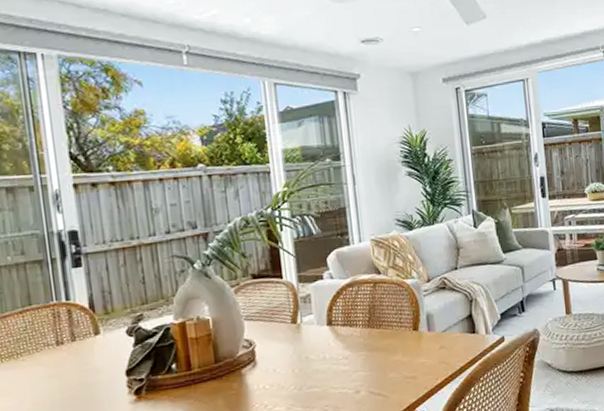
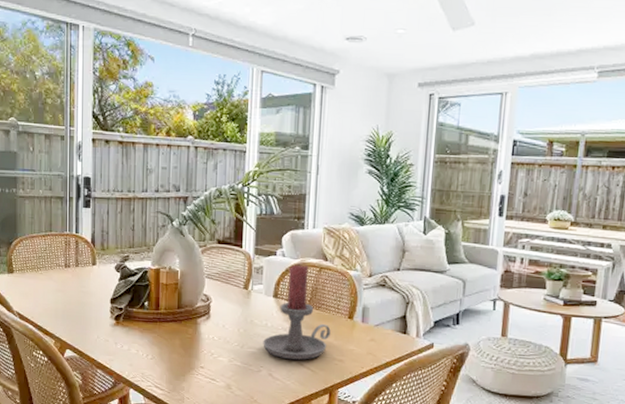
candle holder: none [323,283,397,391] -> present [263,264,331,360]

